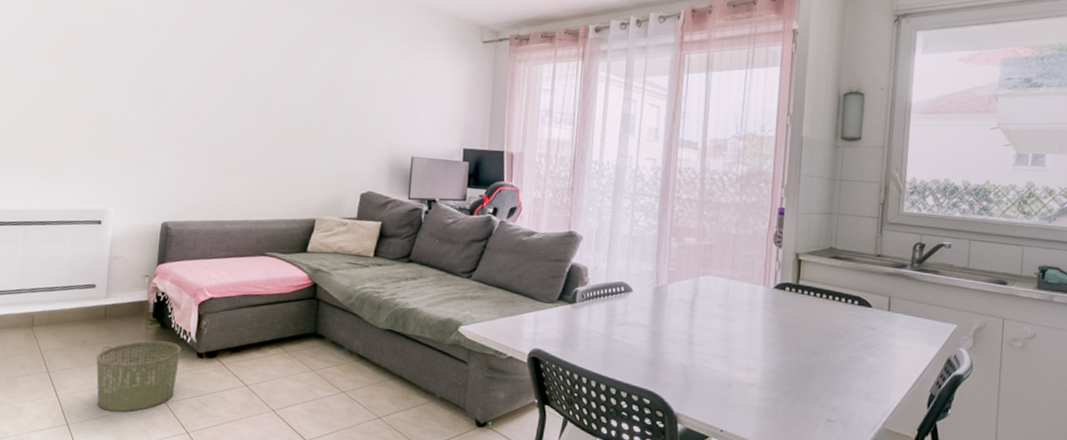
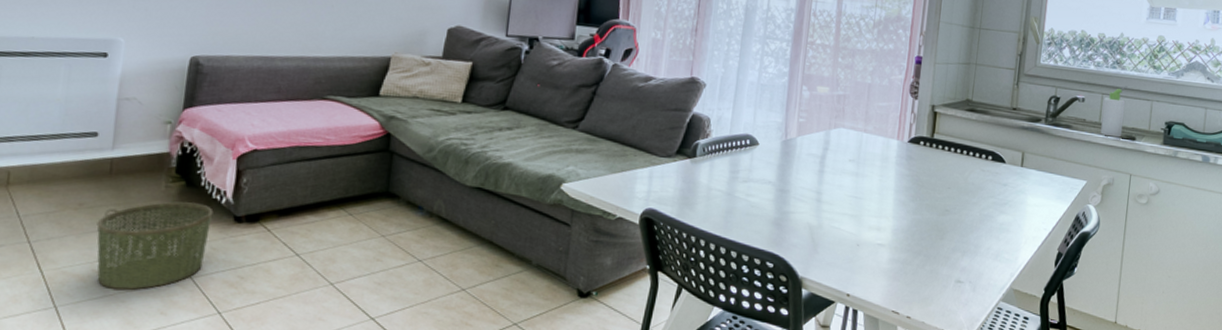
bottle: none [969,232,996,282] -> present [1100,86,1127,138]

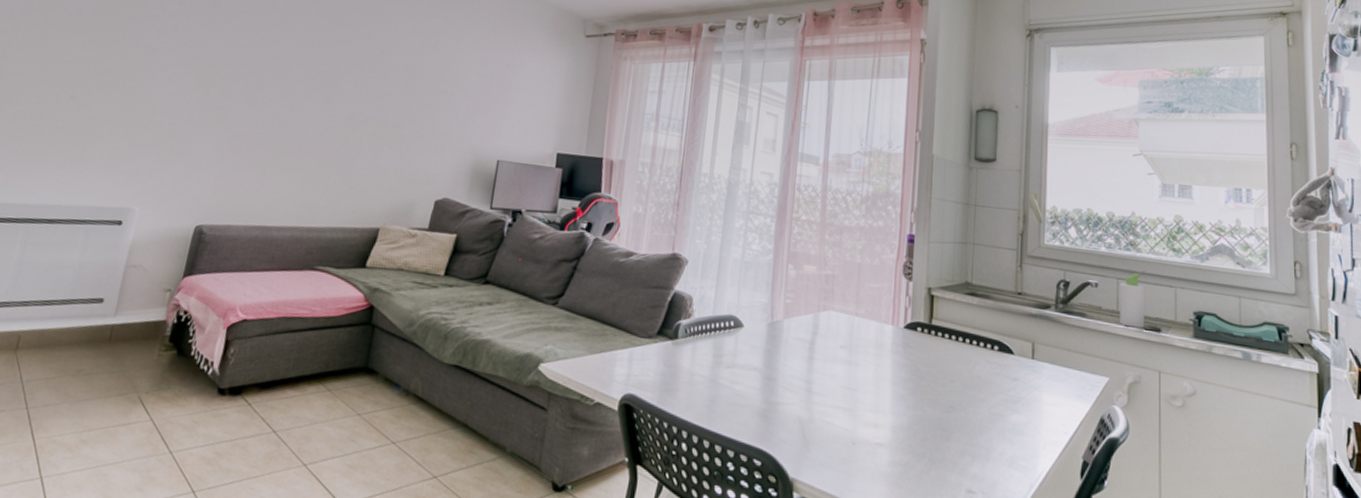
basket: present [96,201,214,290] -> none [83,371,200,463]

